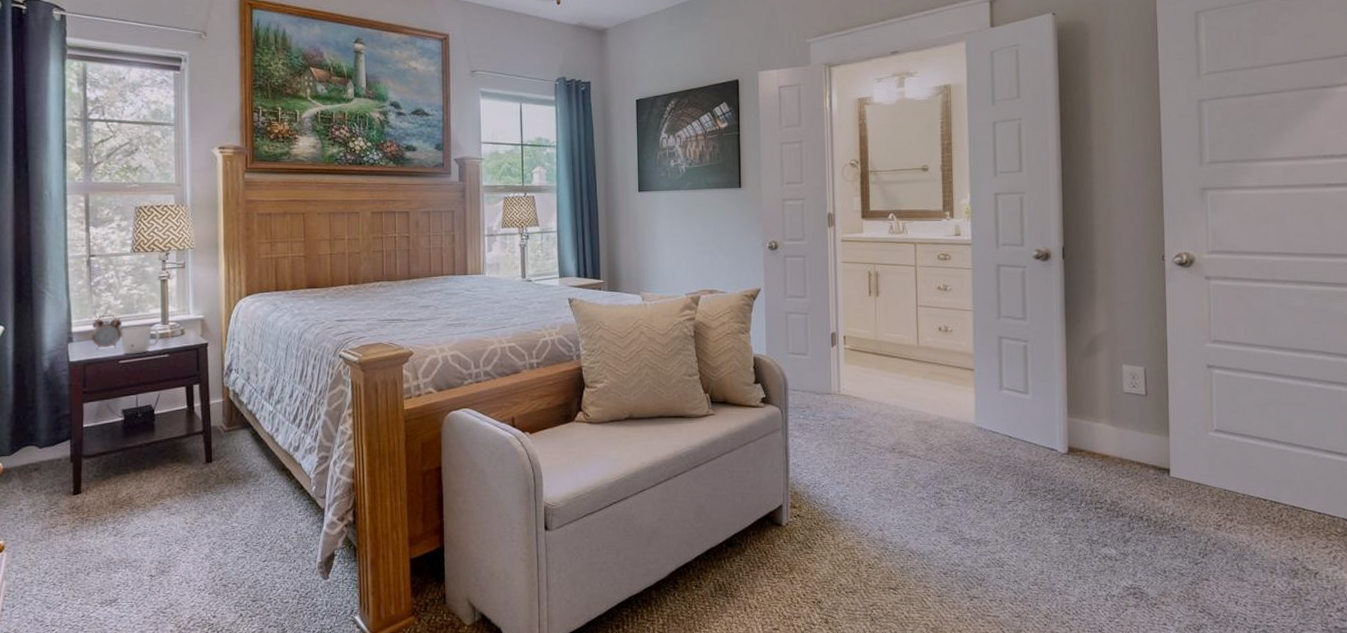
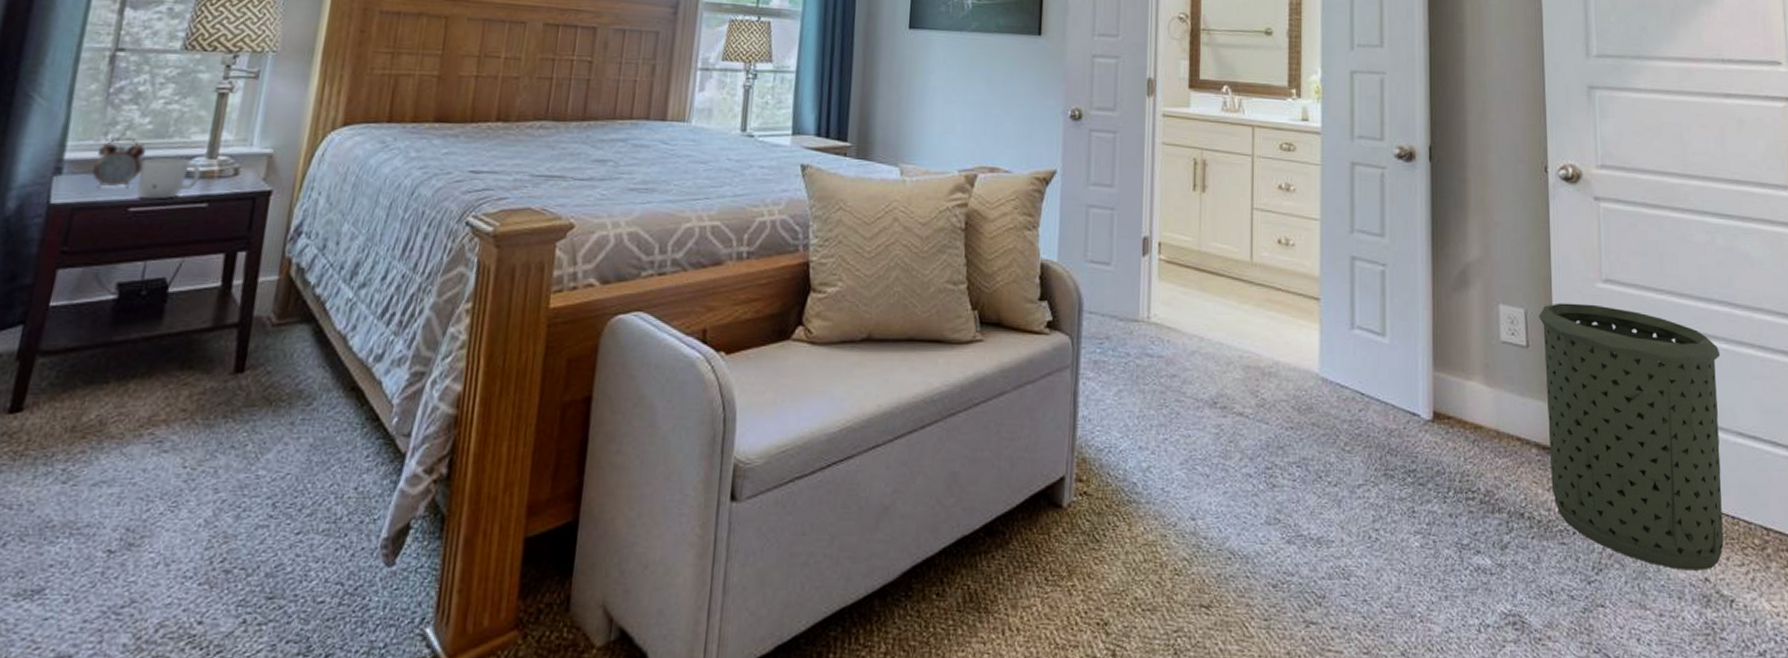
laundry basket: none [1156,360,1313,553] -> present [1539,303,1724,571]

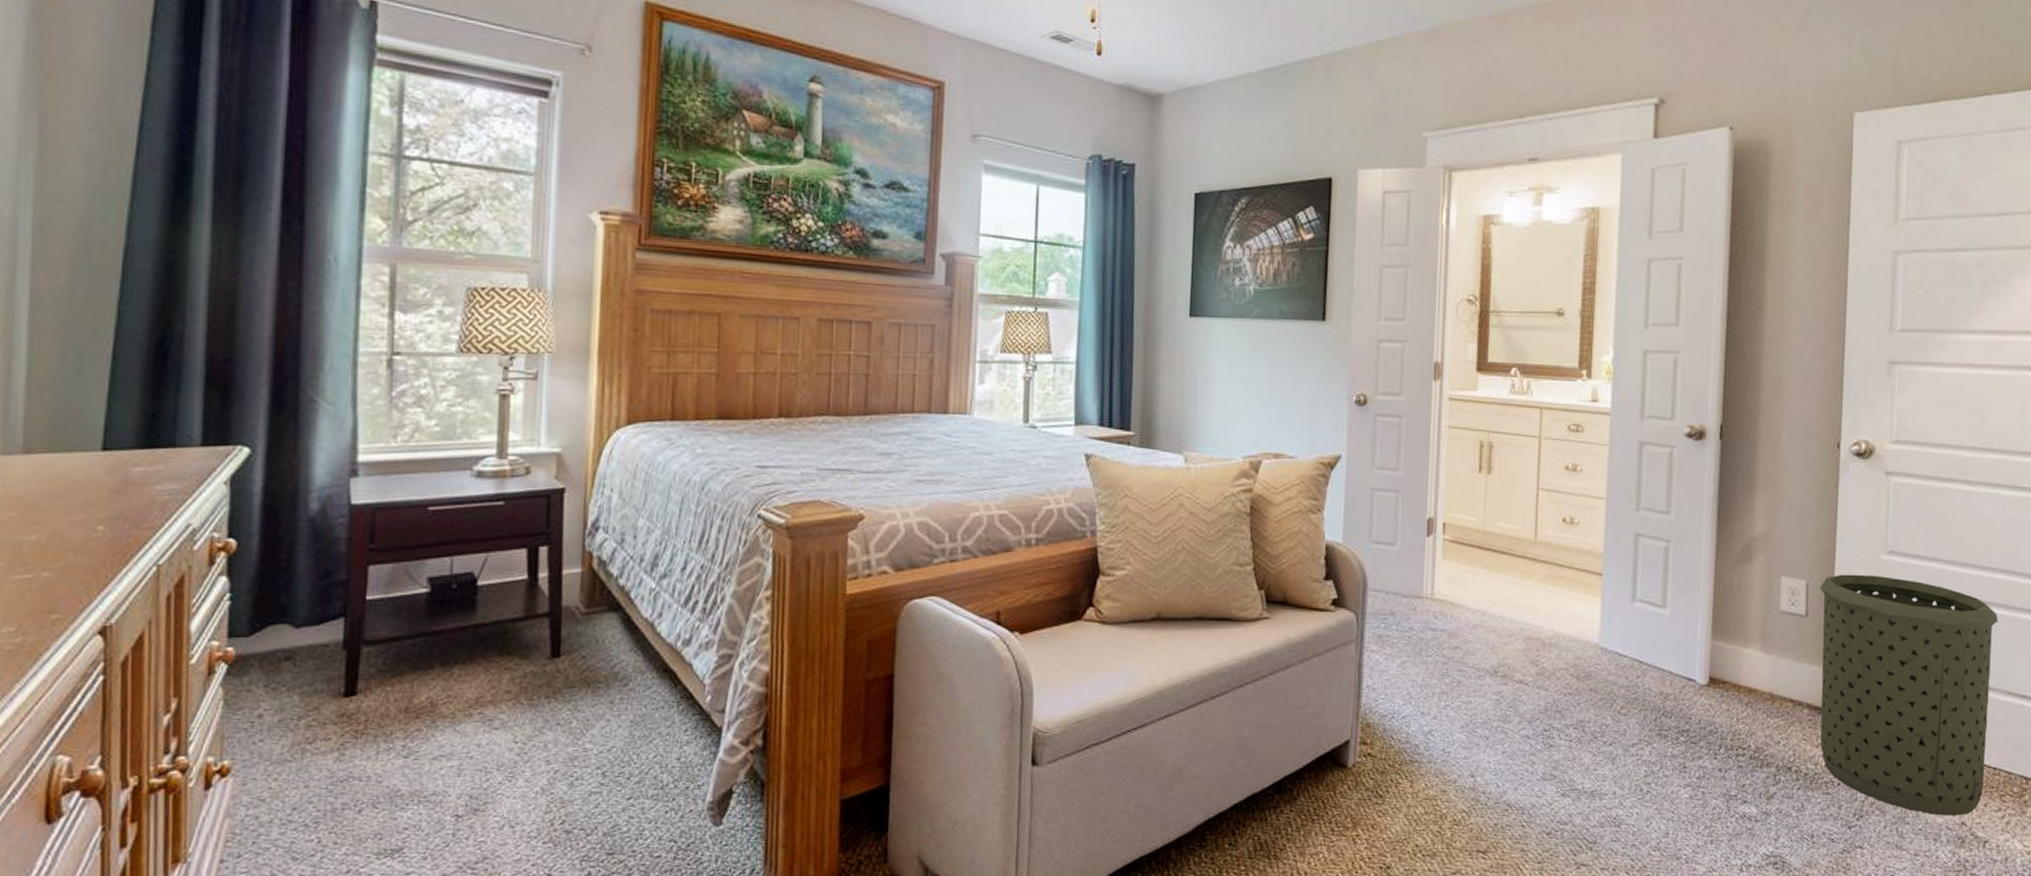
alarm clock: present [92,138,147,189] -> none [388,440,437,489]
mug: present [136,157,201,200] -> none [433,458,493,499]

